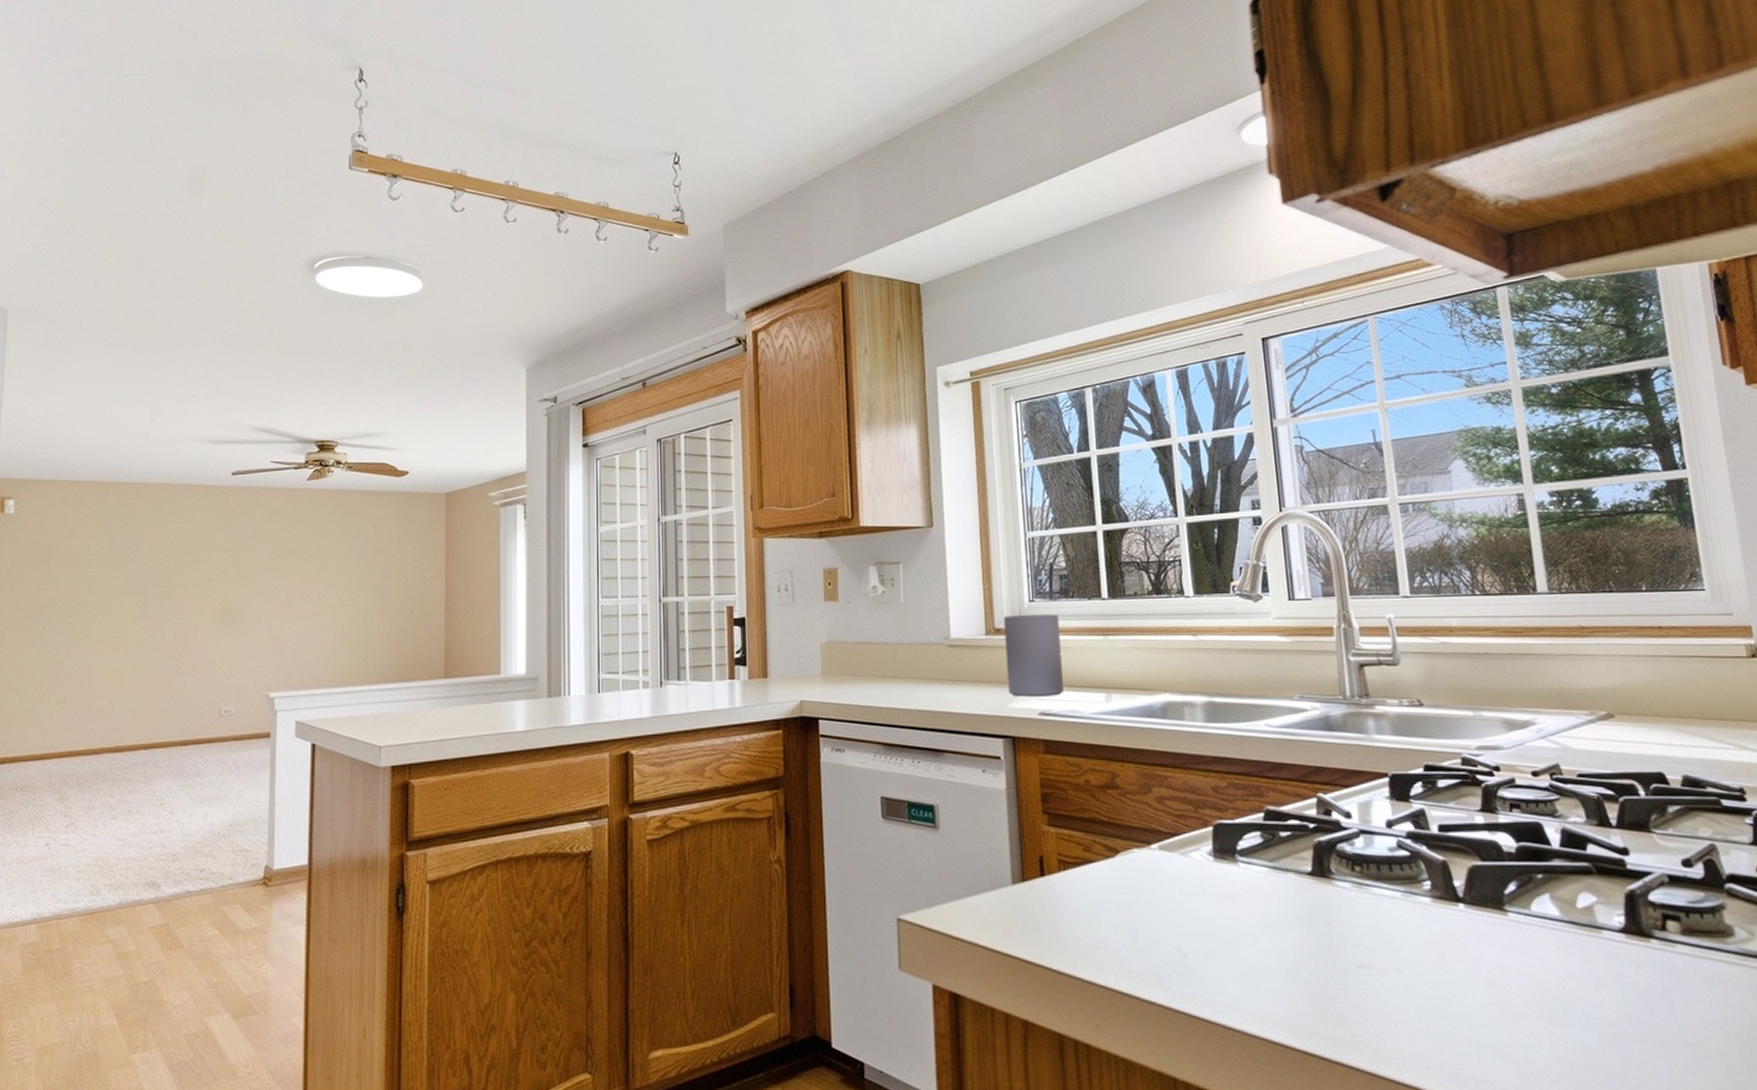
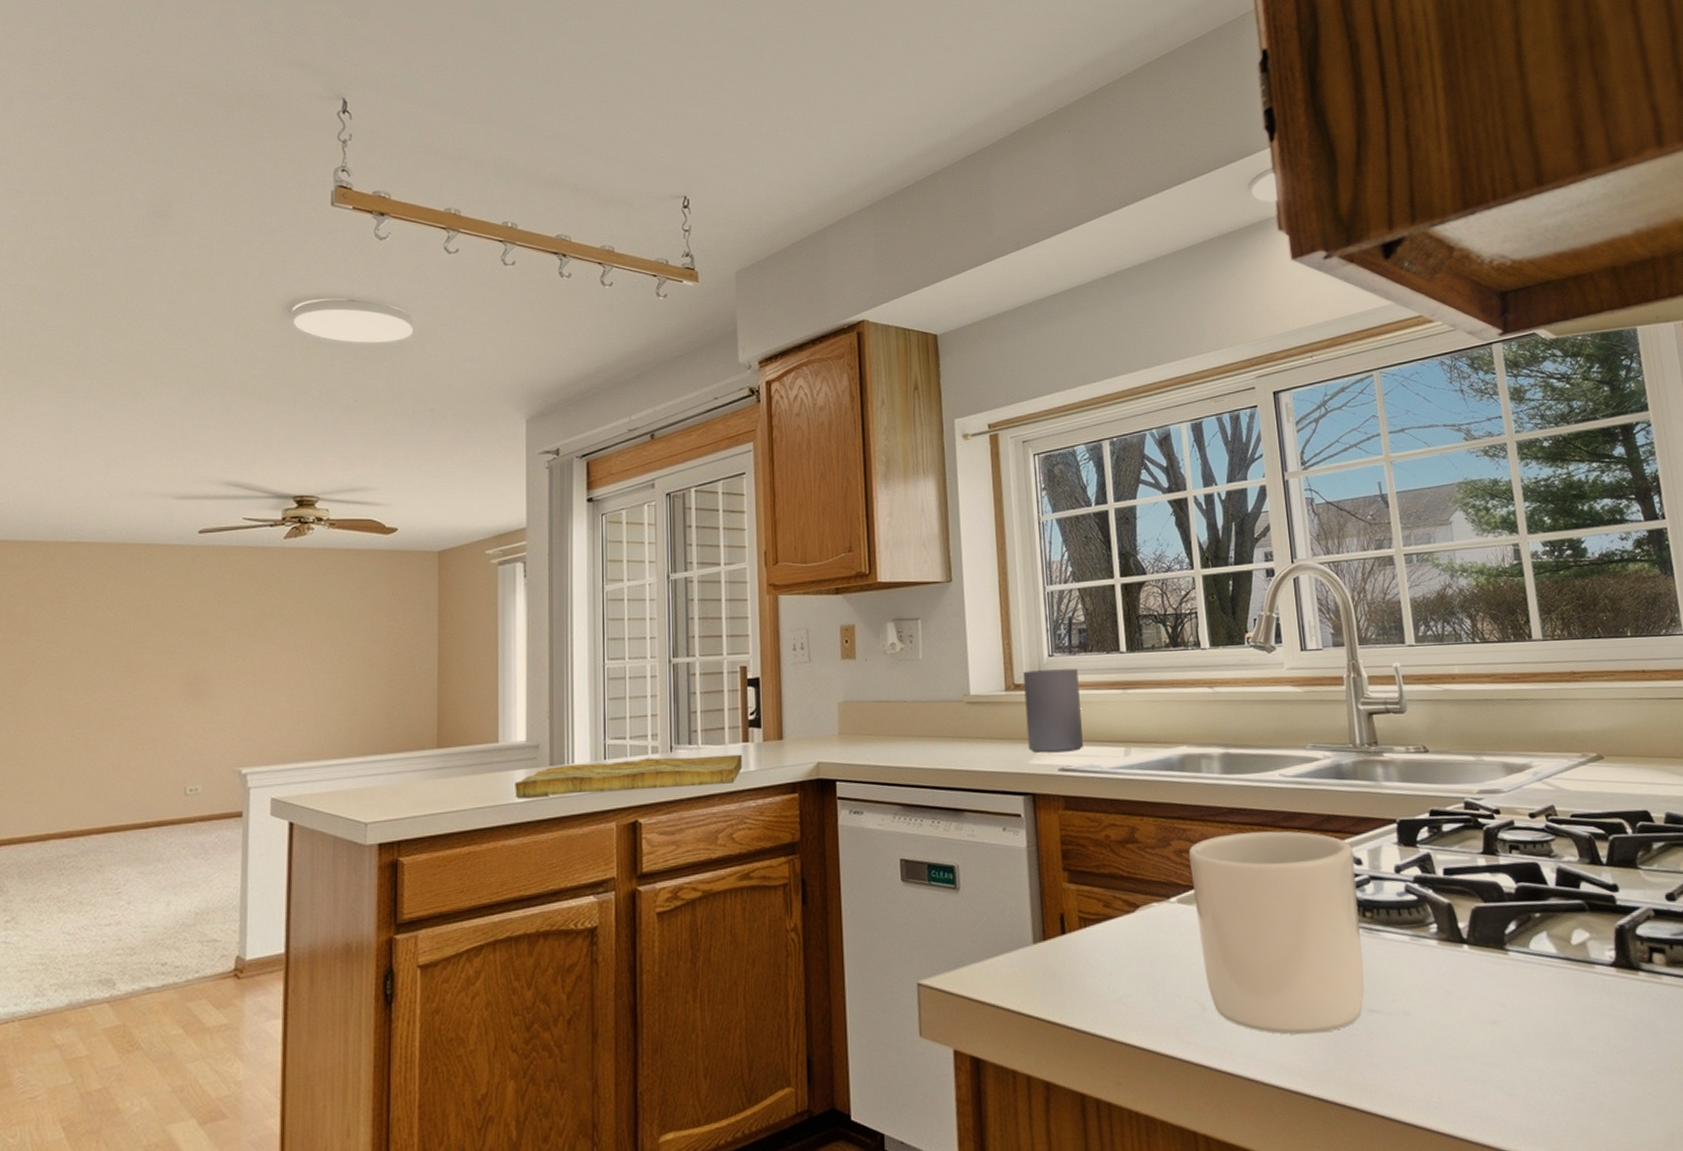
cutting board: none [515,691,729,727] -> present [515,754,743,798]
mug: none [1171,781,1353,987] -> present [1189,831,1365,1035]

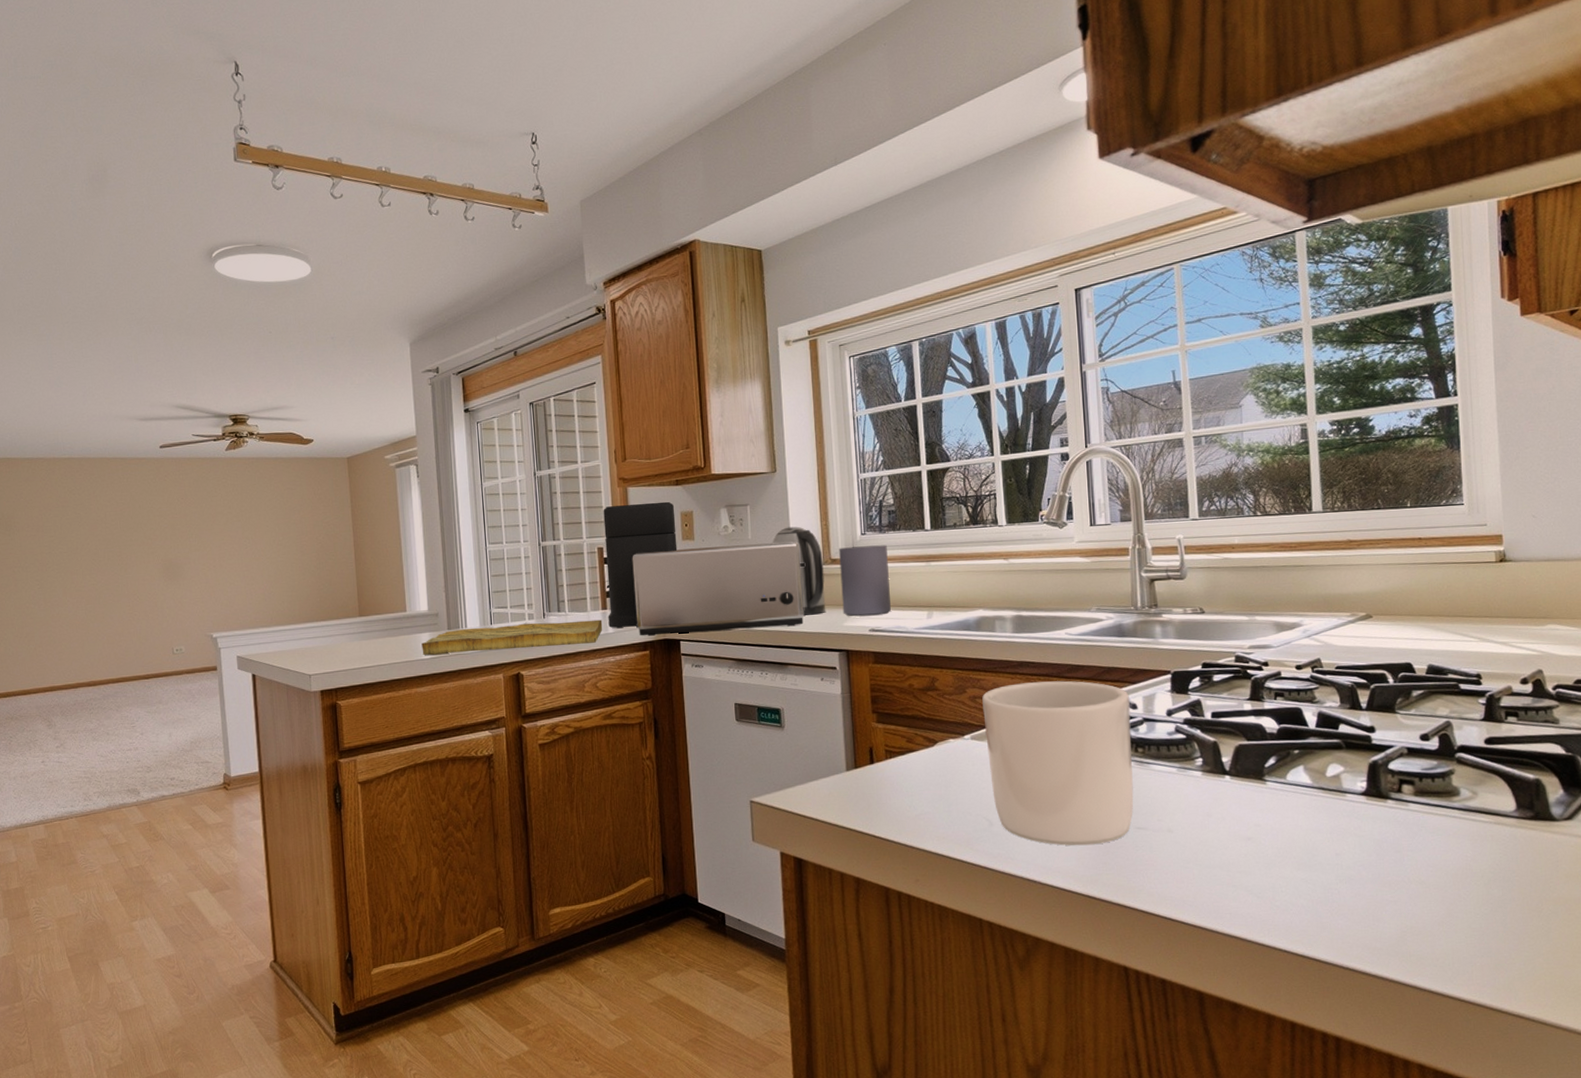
coffee maker: none [748,613,836,766] -> present [603,501,678,629]
toaster: none [781,663,984,776] -> present [632,541,805,637]
kettle: none [947,645,1009,751] -> present [773,526,826,615]

